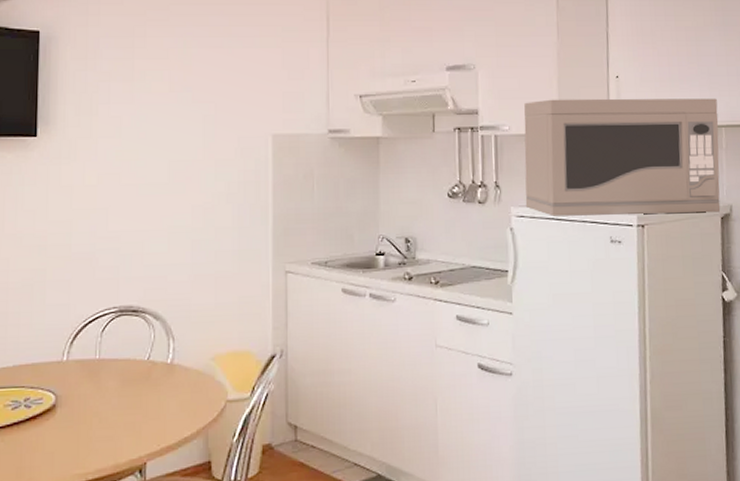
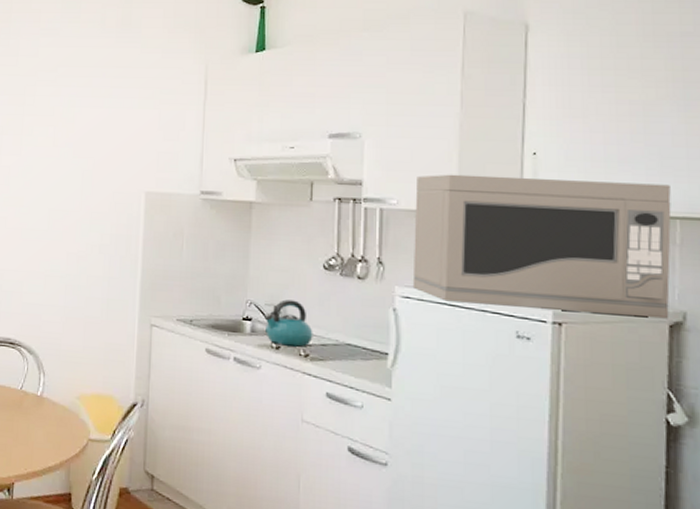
kettle: none [396,230,442,276] -> present [264,299,313,347]

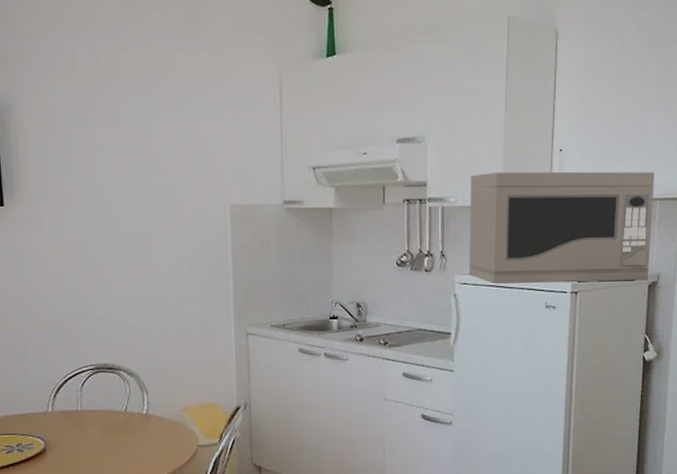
kettle: present [264,299,313,347] -> none [348,296,390,337]

